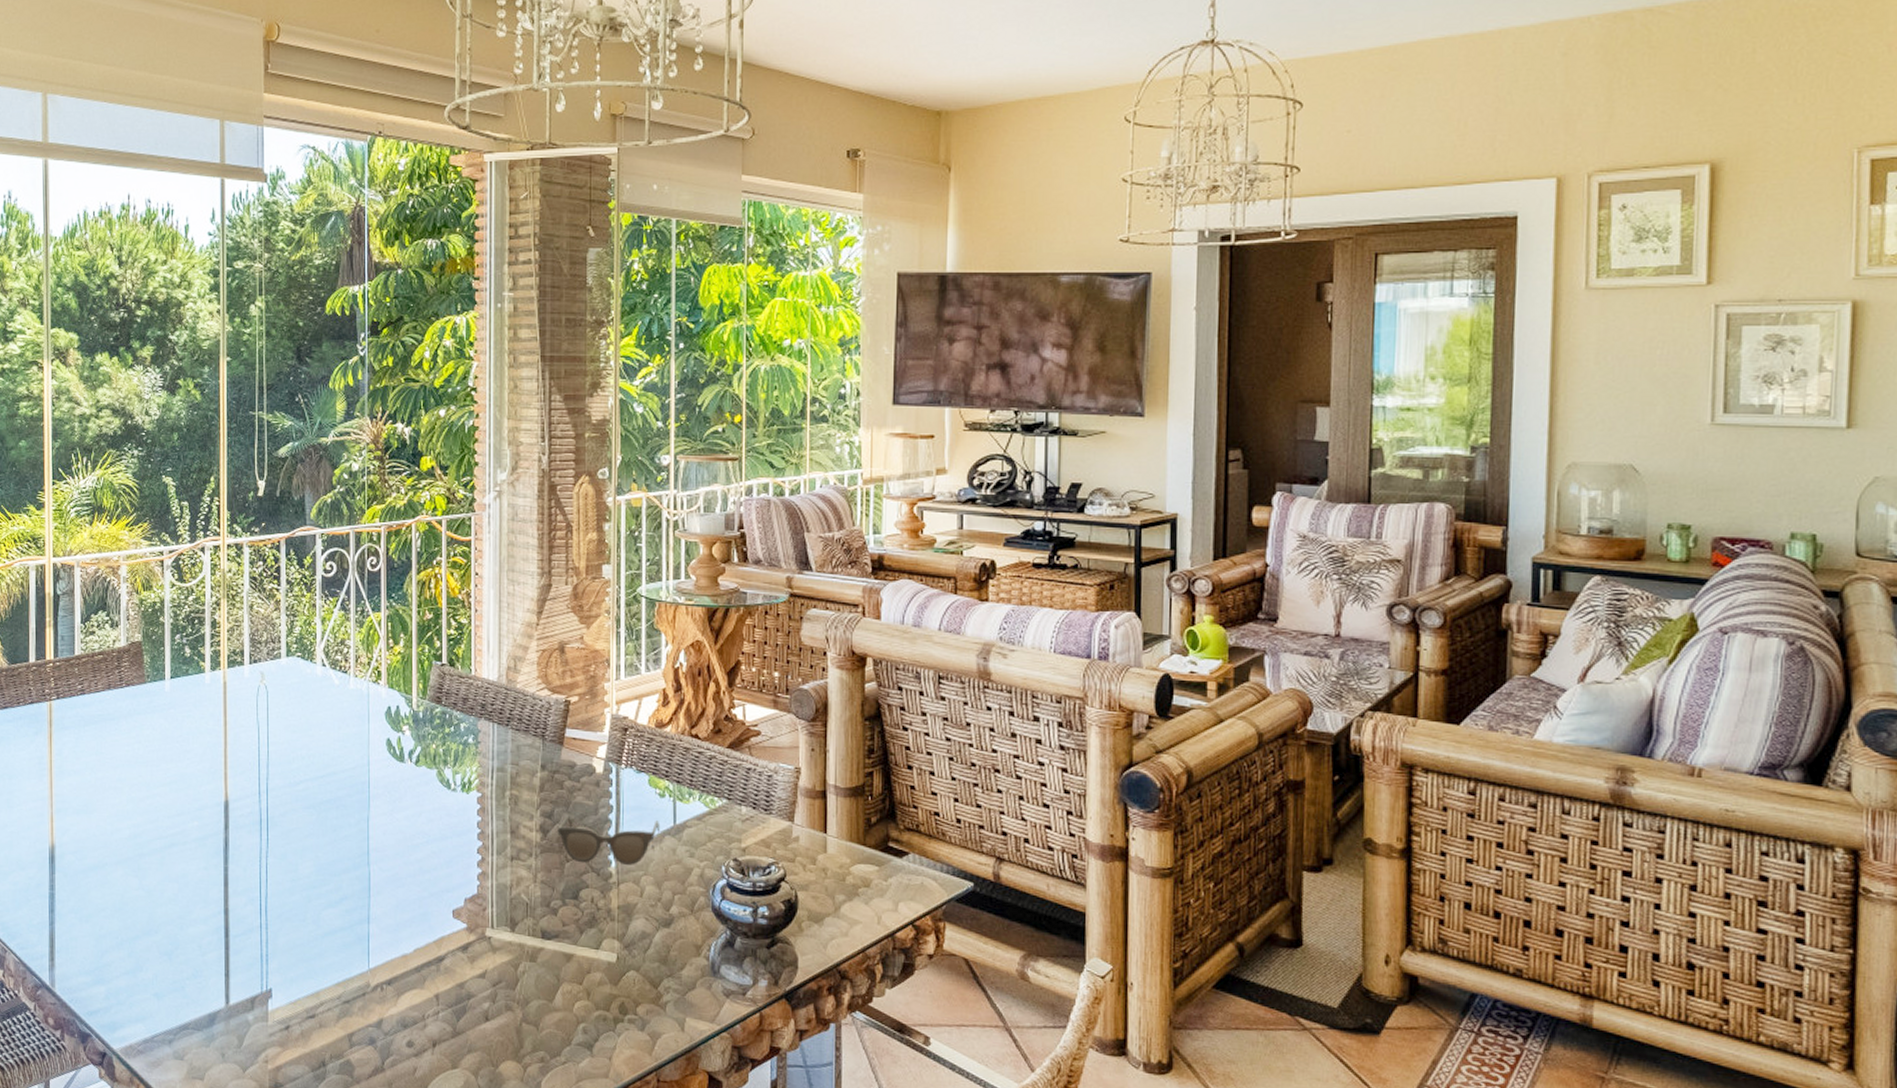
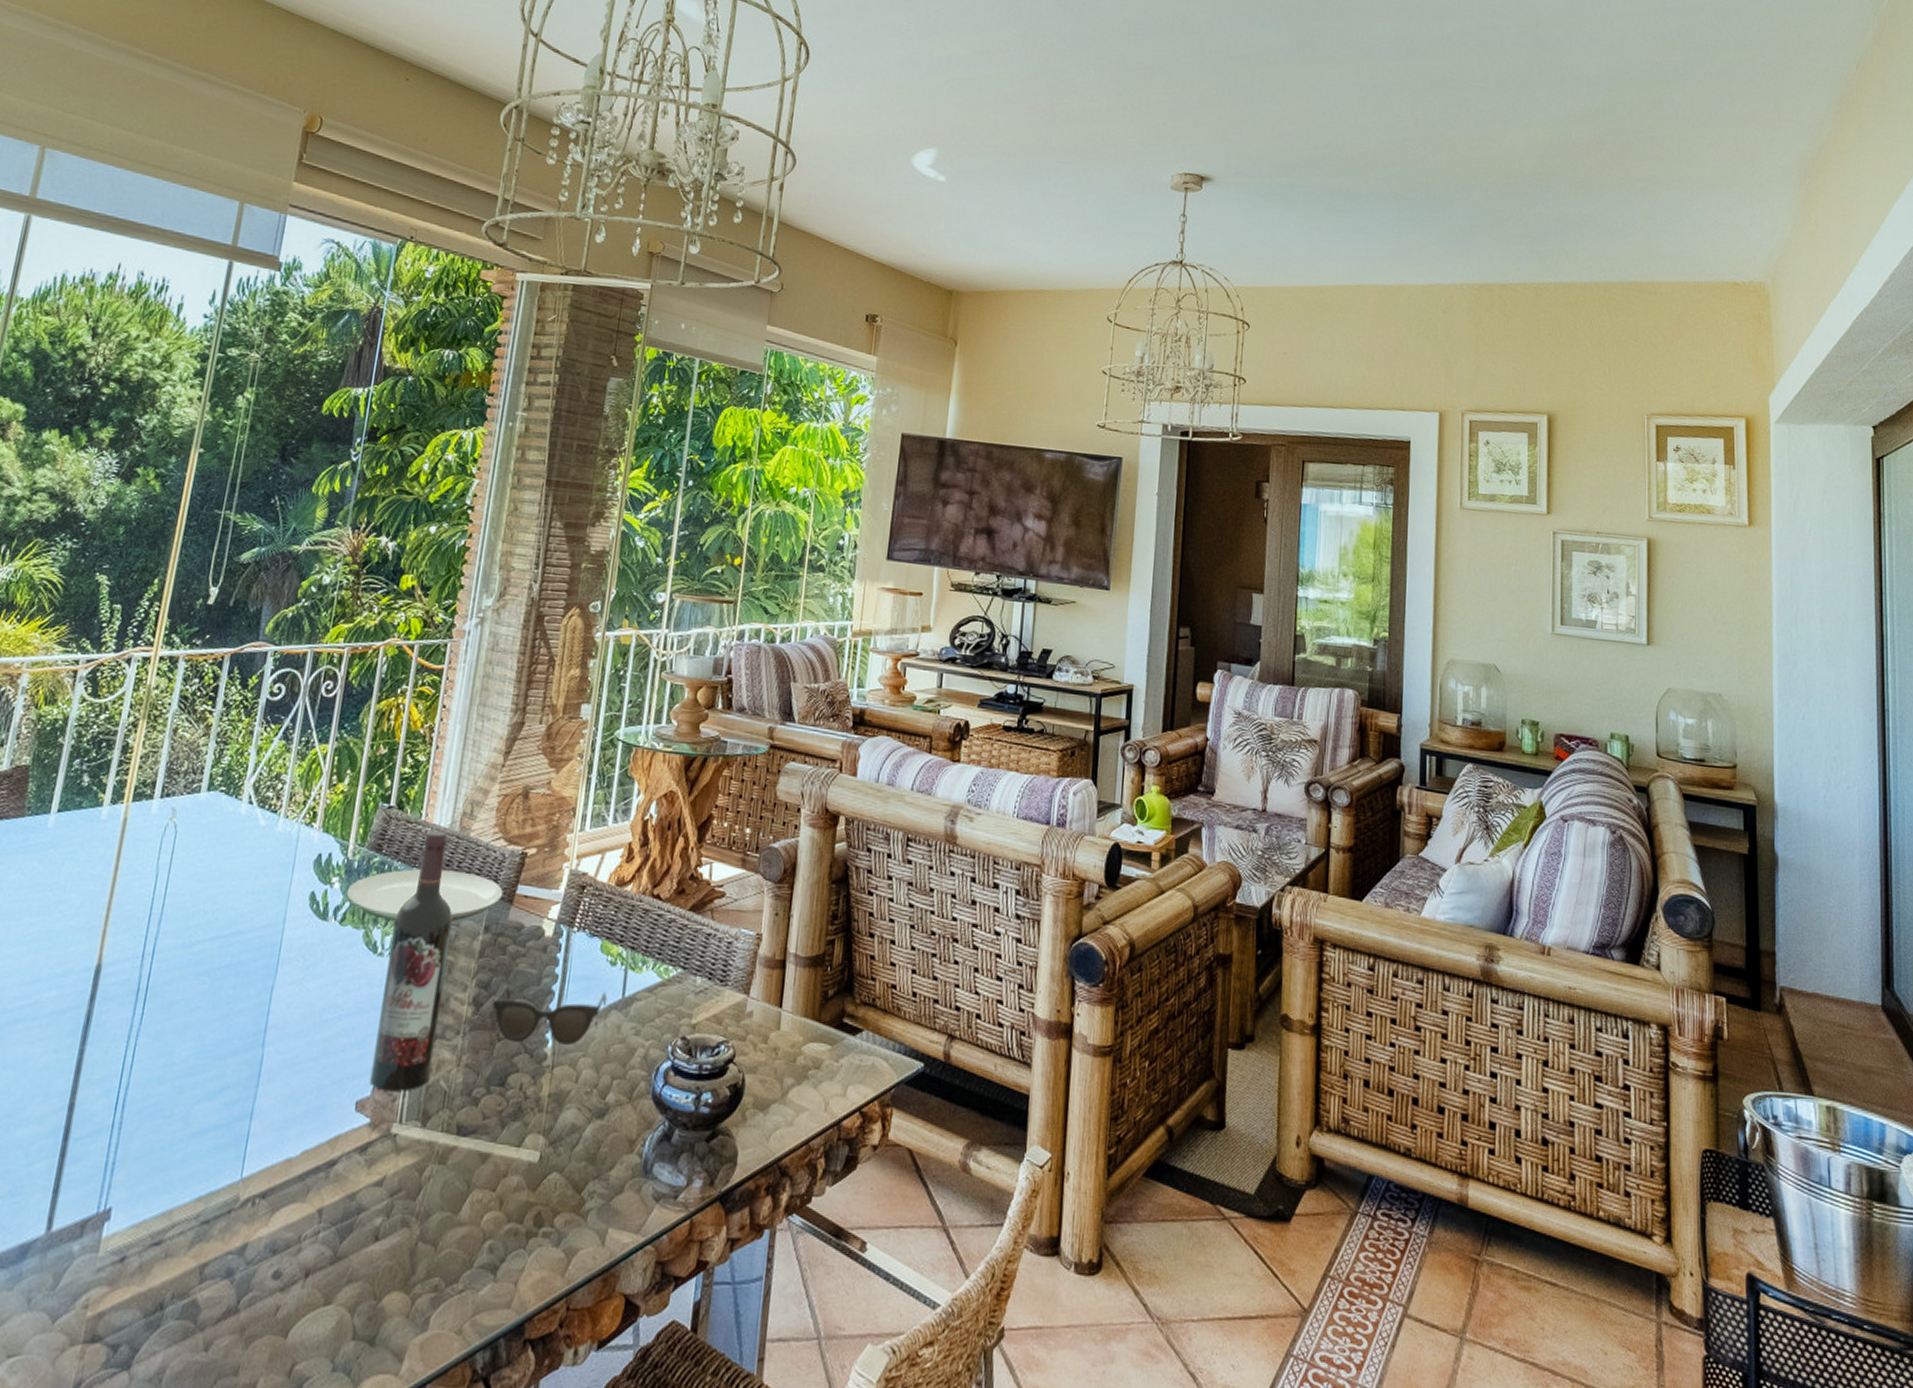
plate: none [417,717,553,762] -> present [346,869,503,922]
wine bottle: none [461,683,513,903] -> present [369,830,453,1091]

